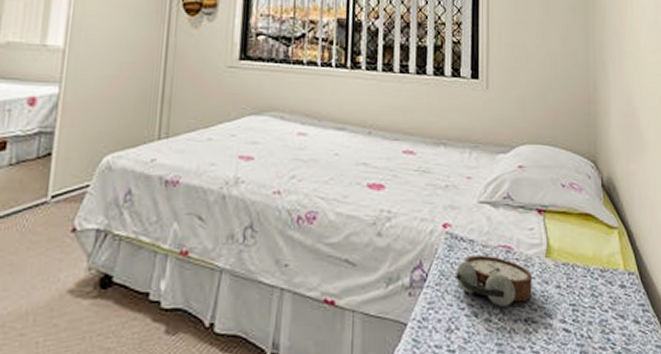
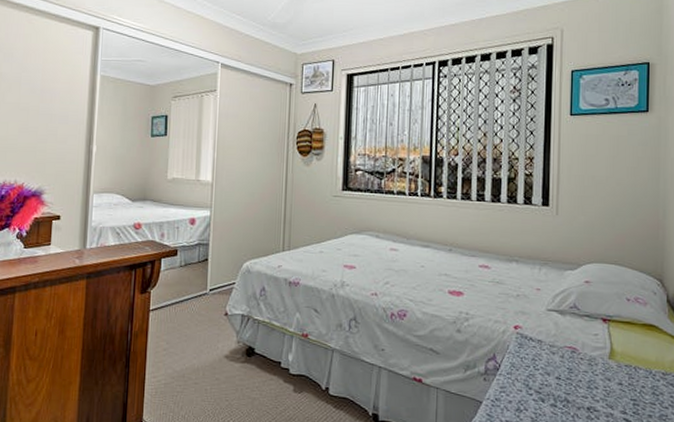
alarm clock: present [456,255,532,307] -> none [525,353,595,396]

